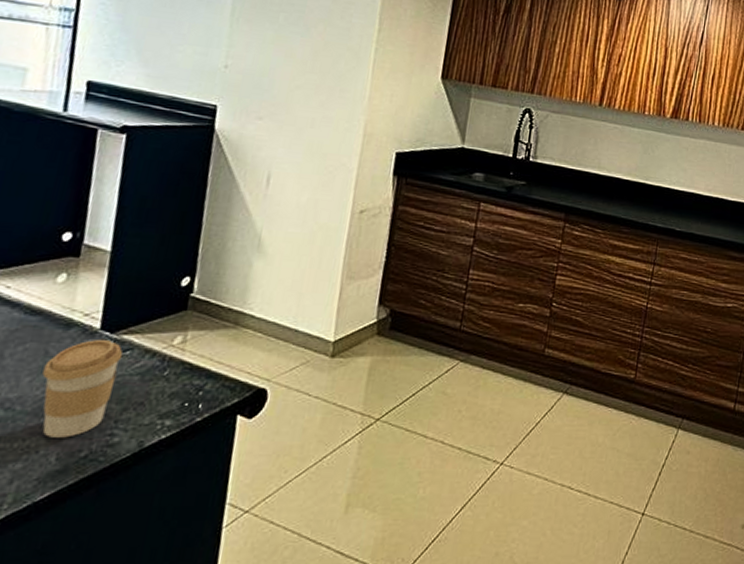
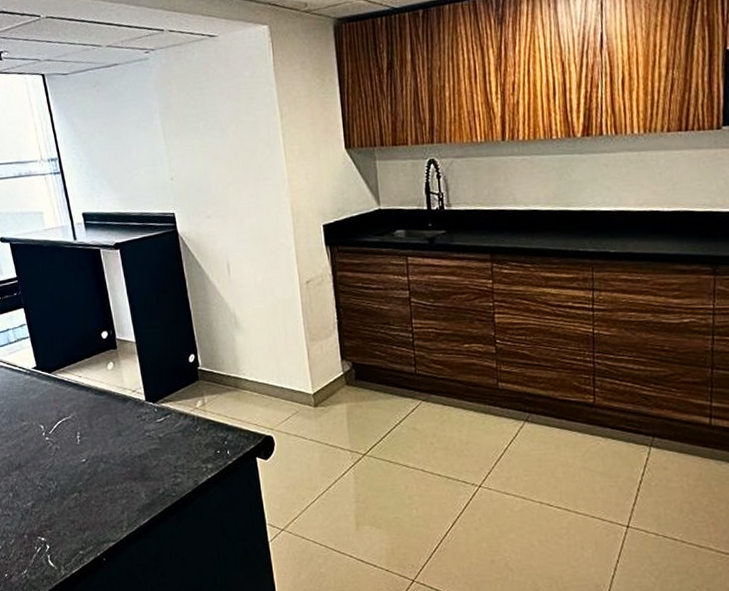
coffee cup: present [42,339,123,438] -> none [119,407,167,481]

